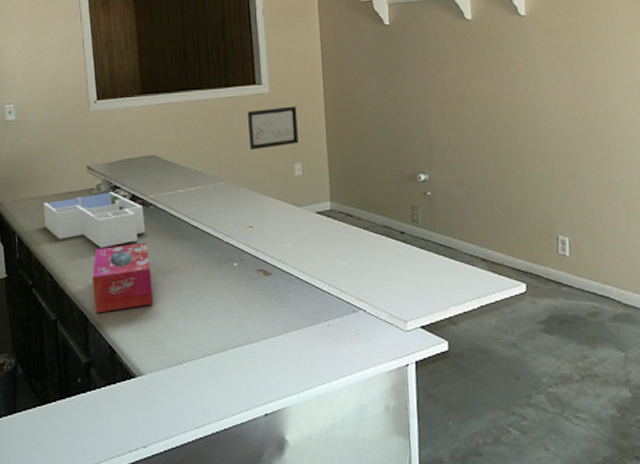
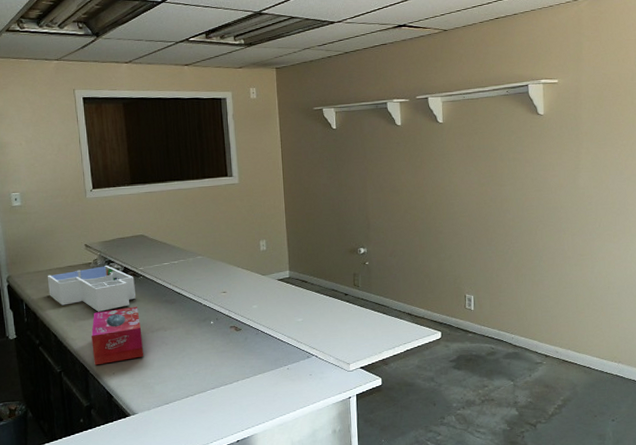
wall art: present [247,106,298,151] -> none [220,194,263,230]

